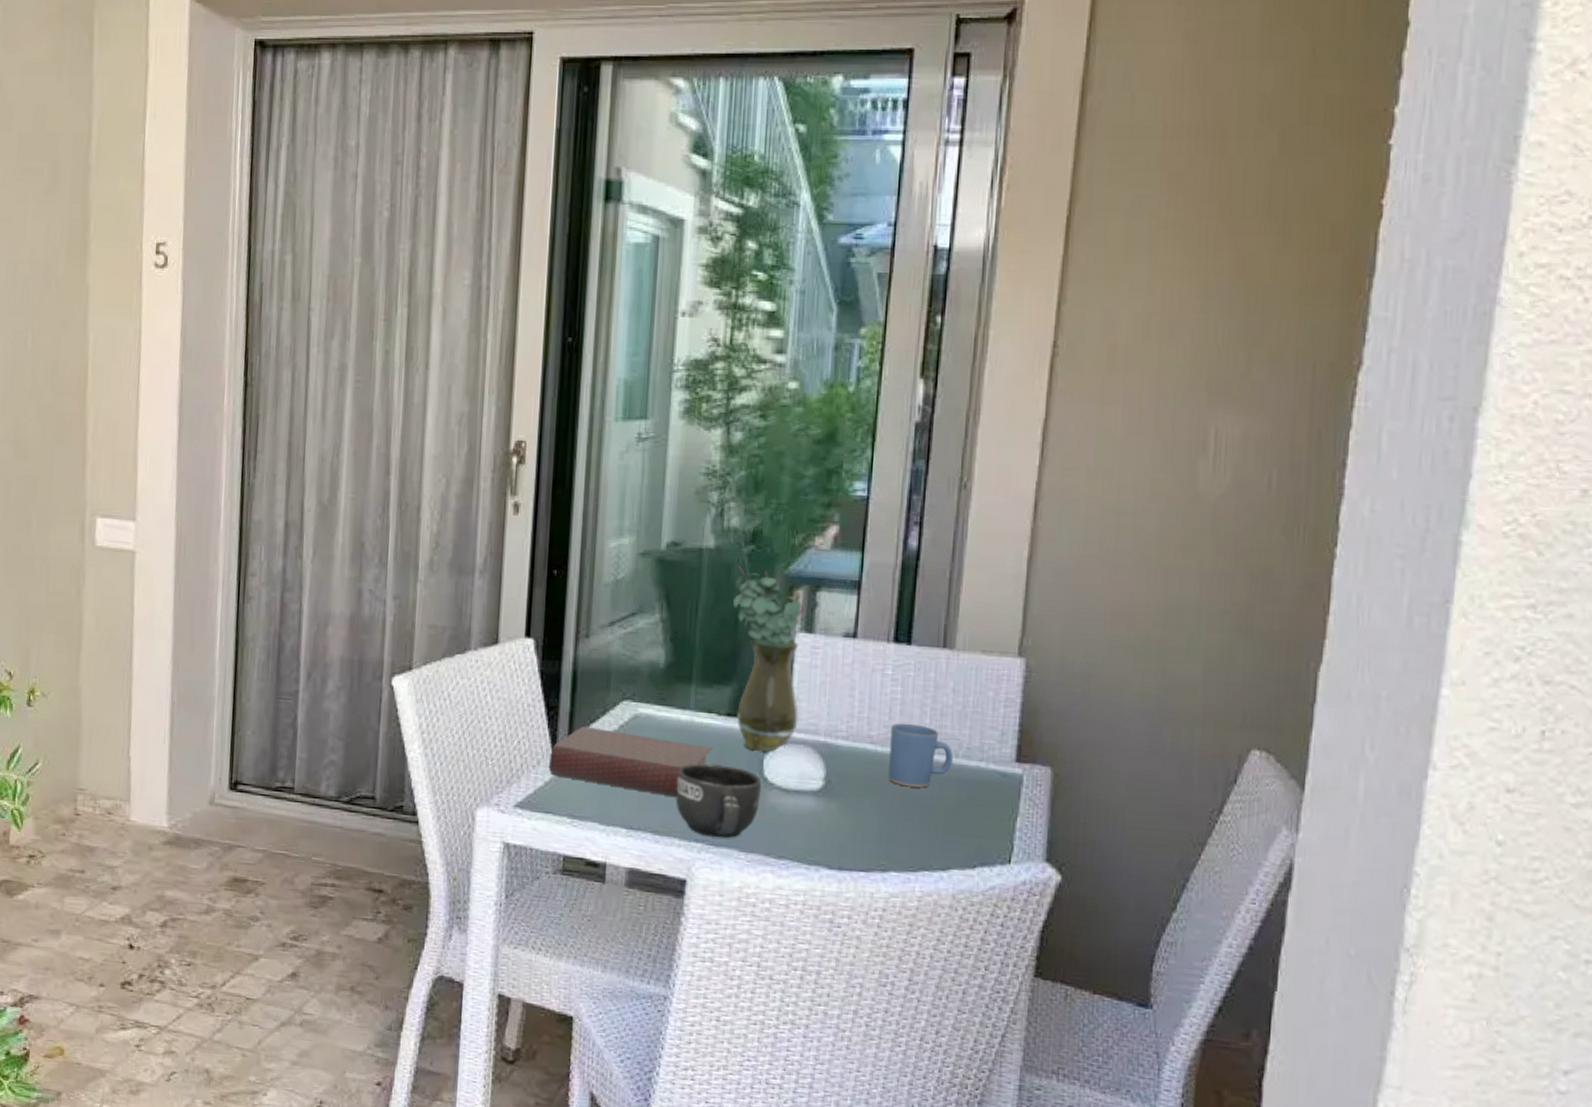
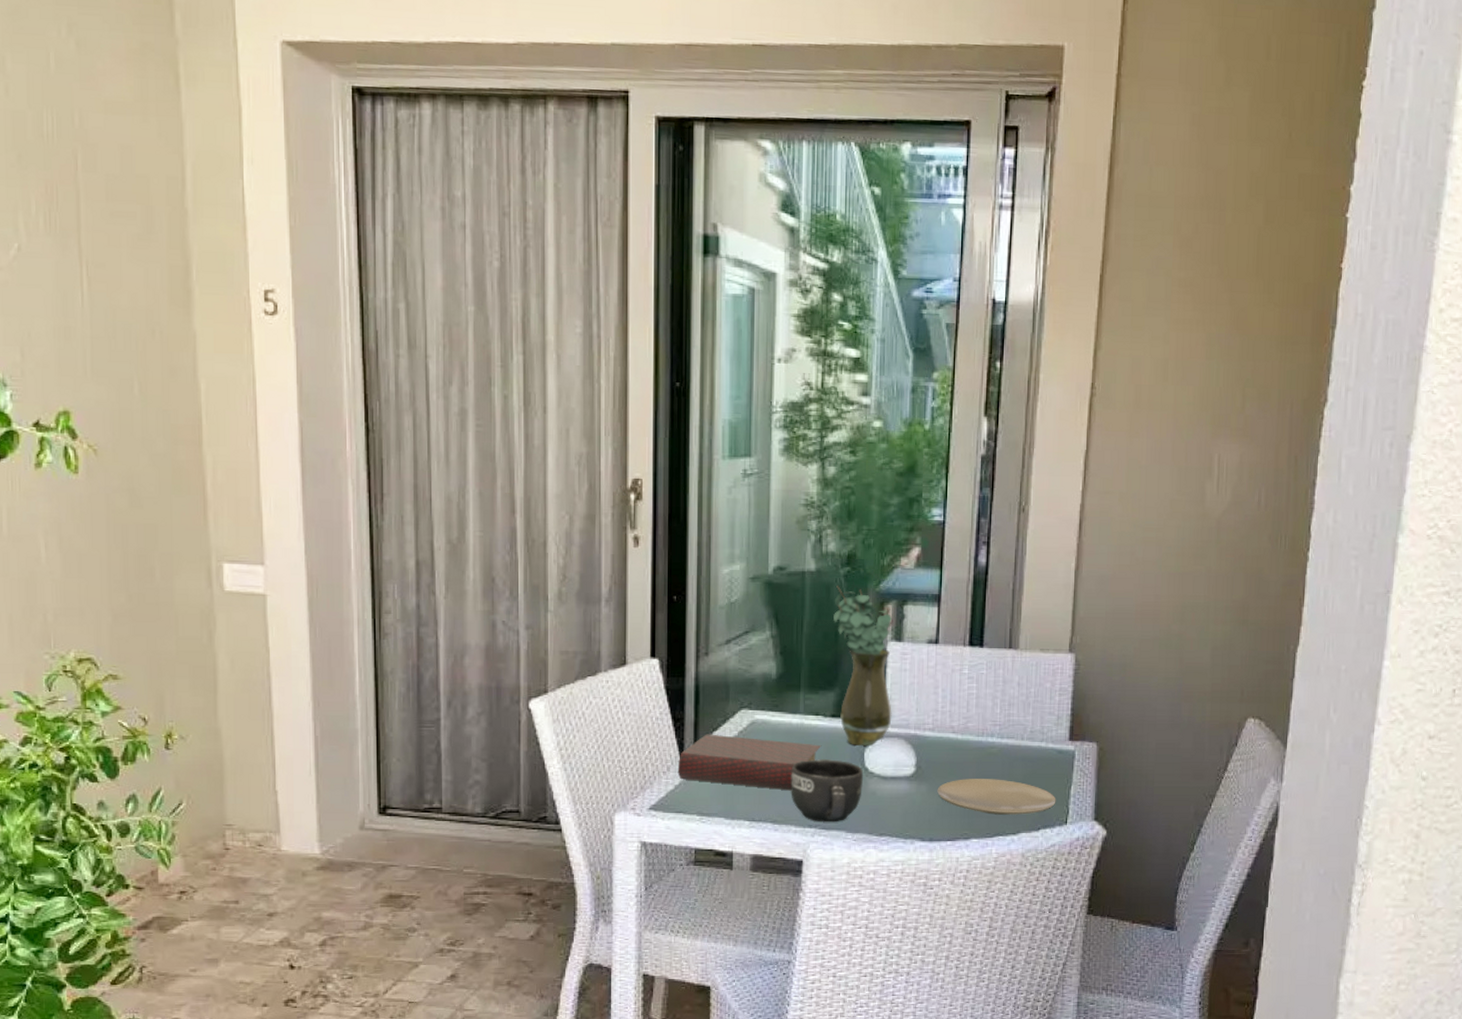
plate: none [849,799,998,848] -> present [937,779,1056,815]
mug: present [888,723,953,788] -> none [968,714,1019,767]

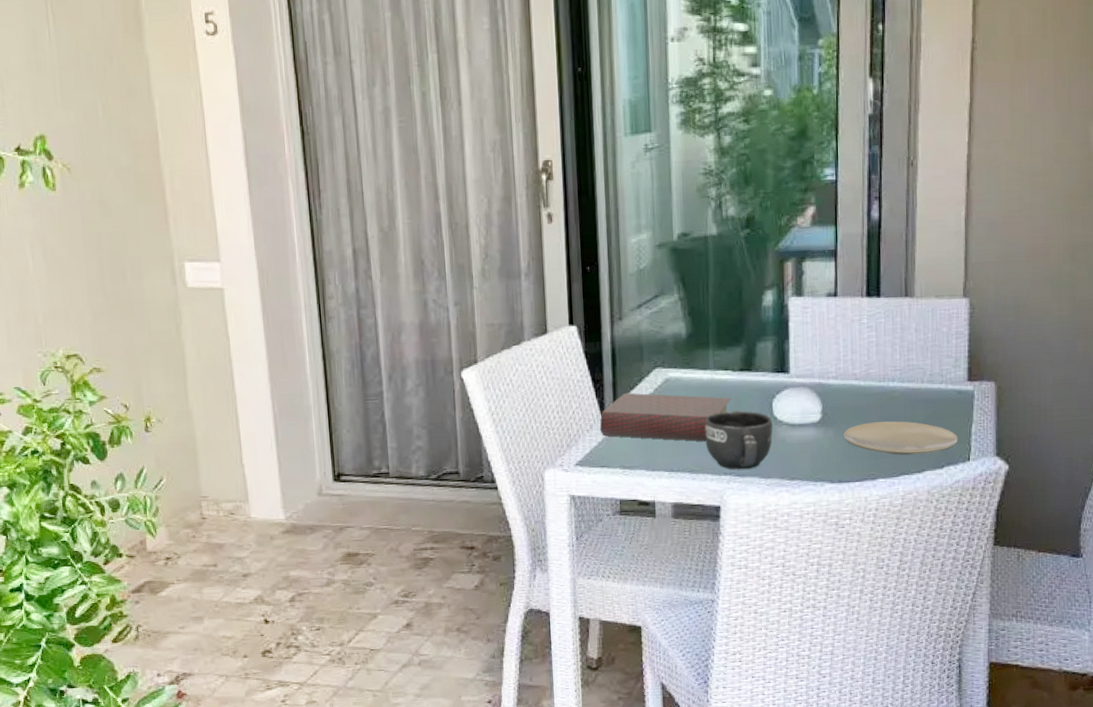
vase: present [834,585,892,747] -> none [736,247,797,397]

